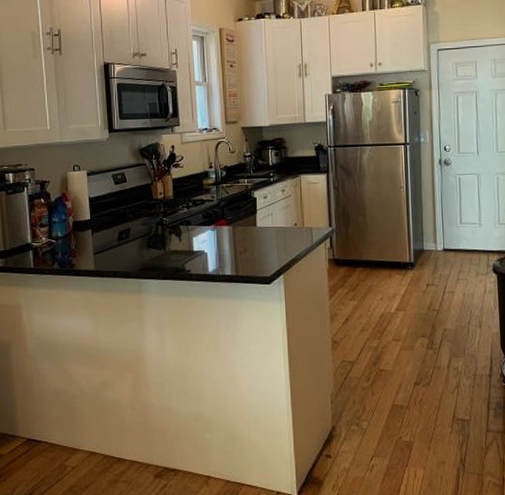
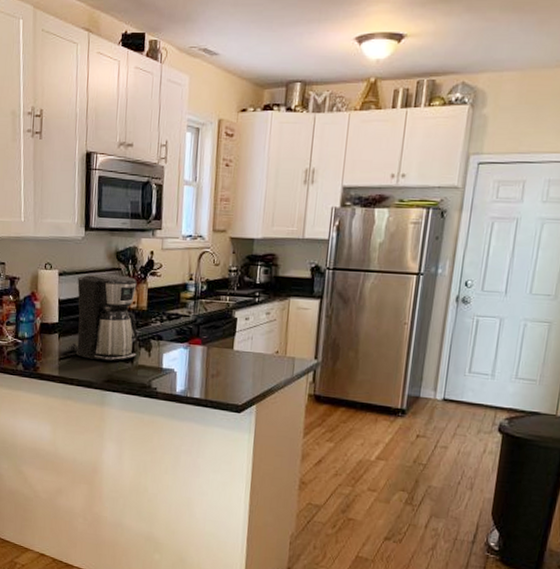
coffee maker: none [100,169,168,251] -> present [66,273,138,362]

